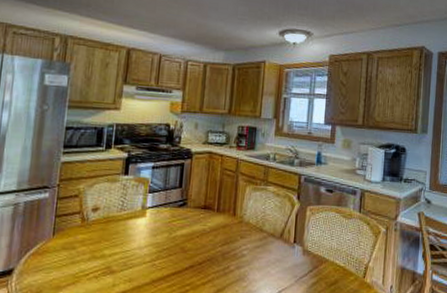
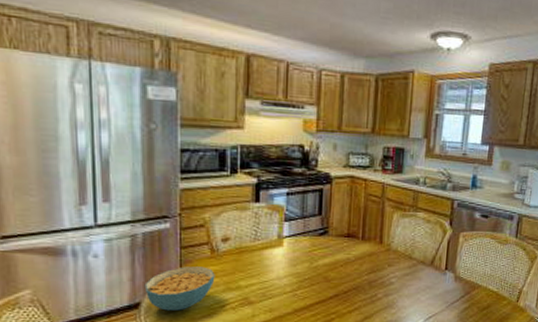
cereal bowl: none [19,234,83,278] -> present [144,266,215,311]

